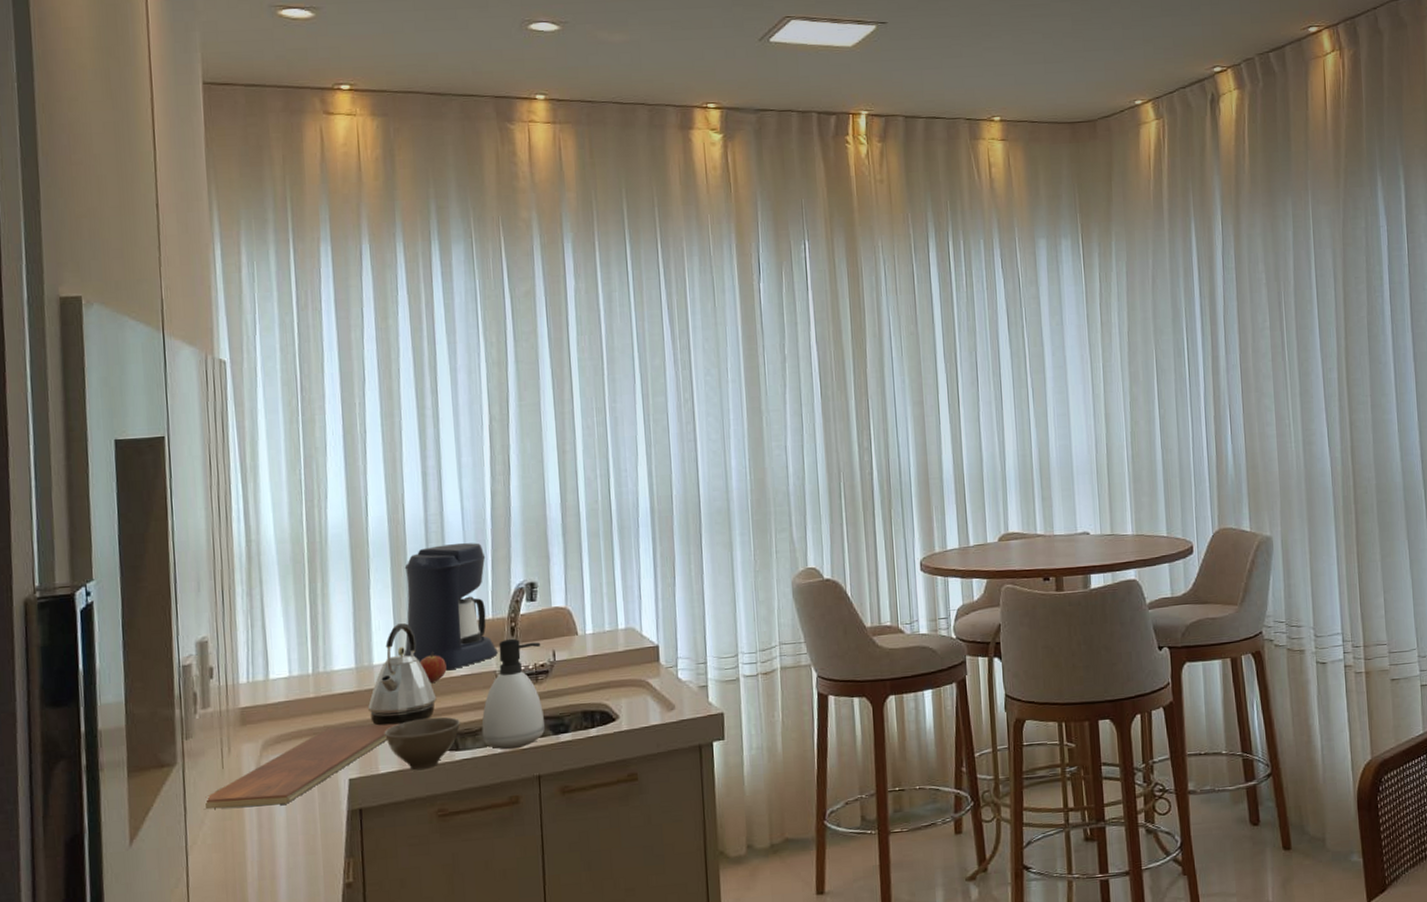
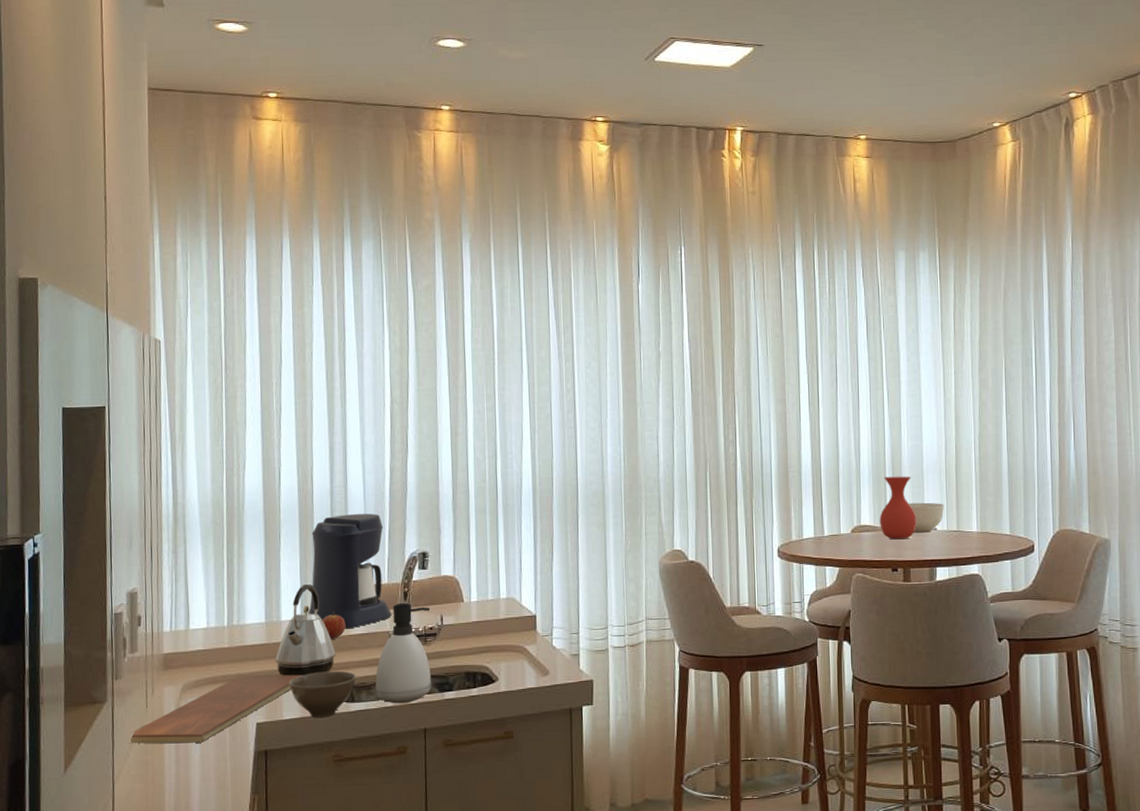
vase: none [1028,478,1069,547] -> present [879,476,917,540]
bowl: none [1058,505,1097,538] -> present [908,502,944,532]

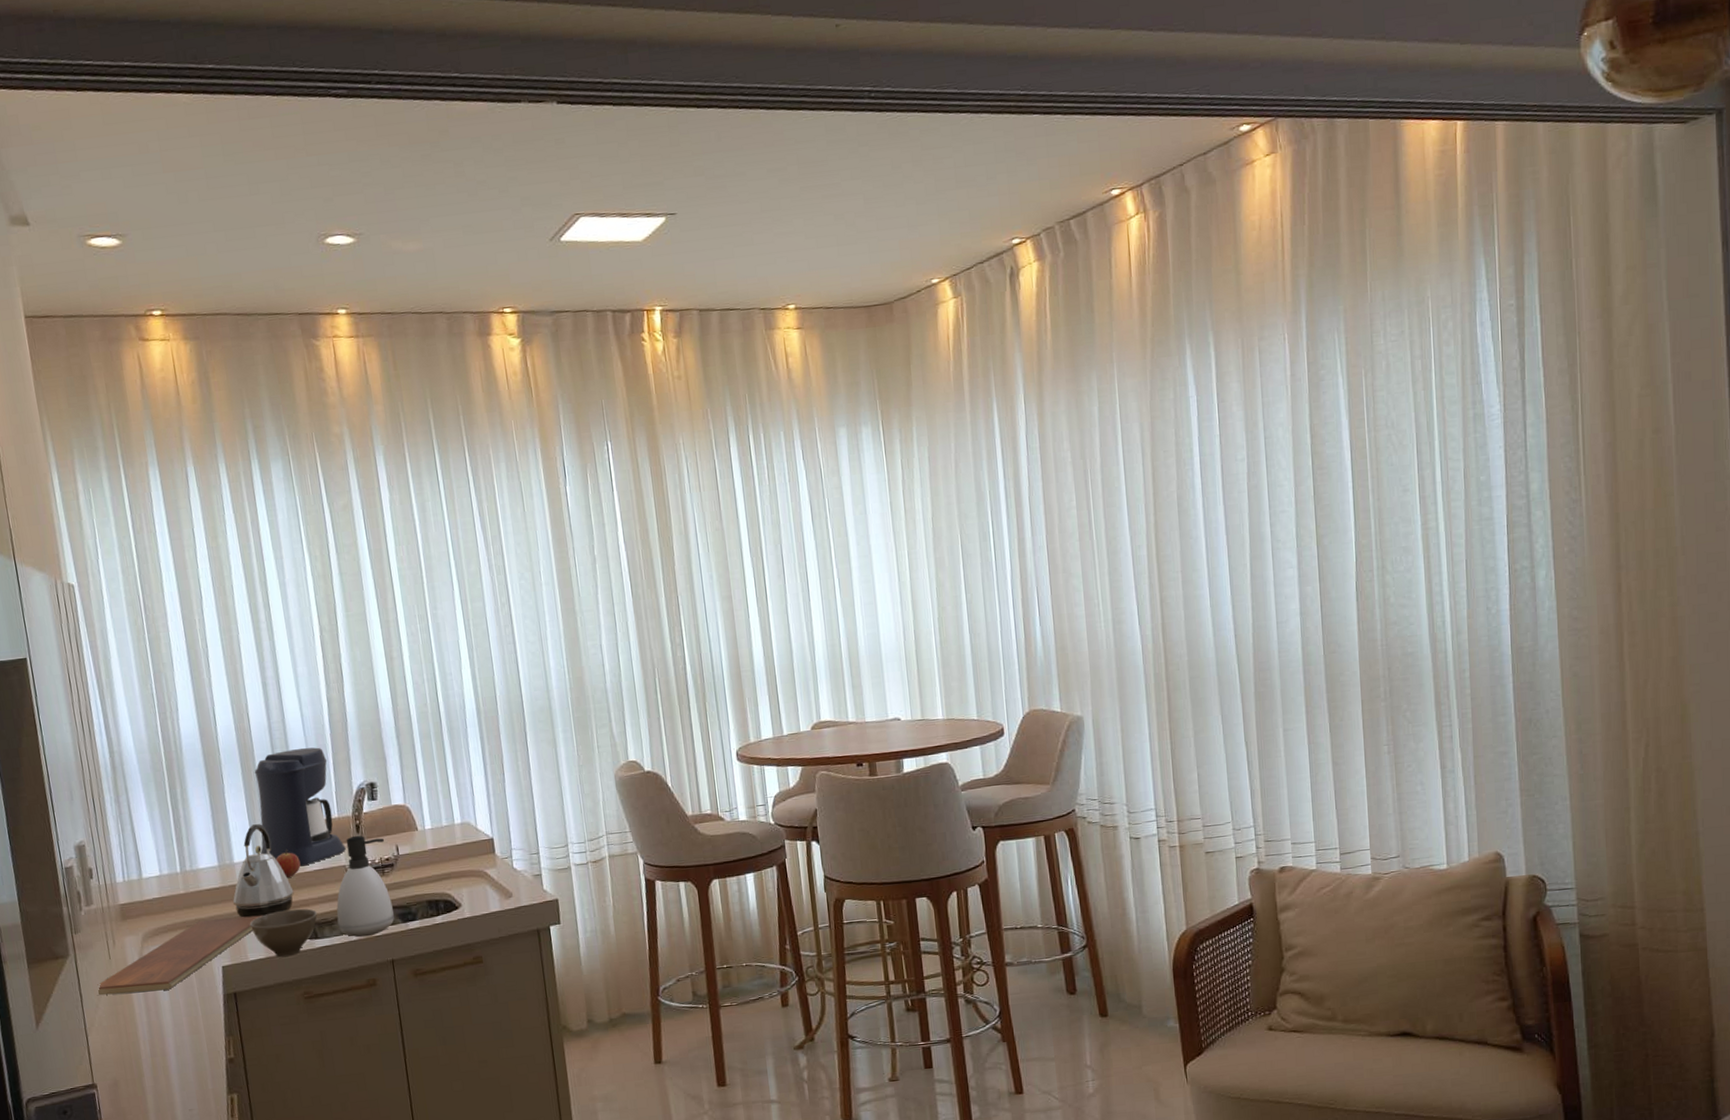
vase: present [879,476,917,540] -> none [840,666,880,734]
bowl: present [908,502,944,532] -> none [869,692,907,724]

